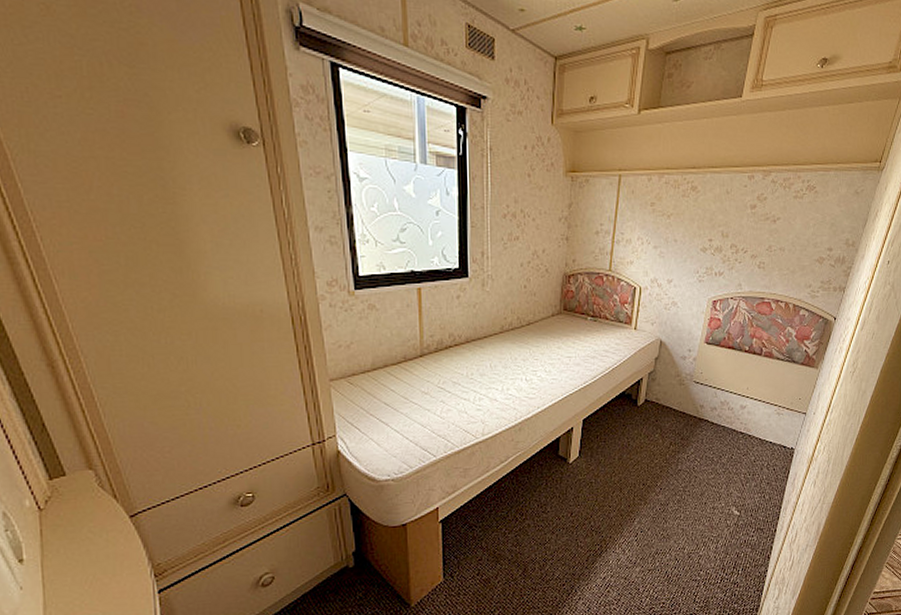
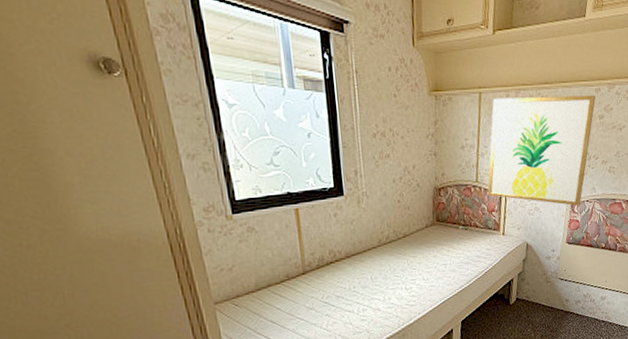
wall art: none [620,182,749,303] -> present [487,94,596,206]

